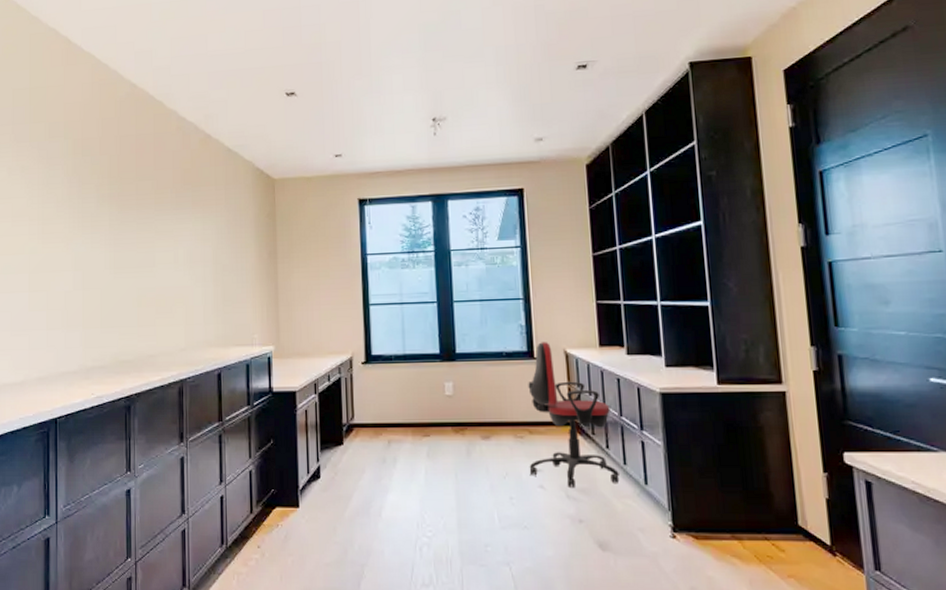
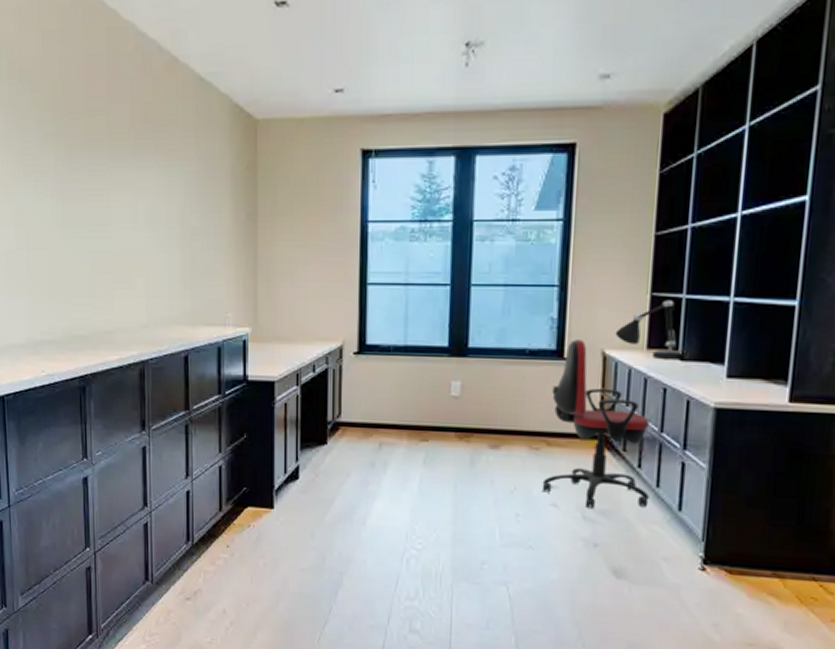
desk lamp: none [572,306,633,355] -> present [615,300,689,361]

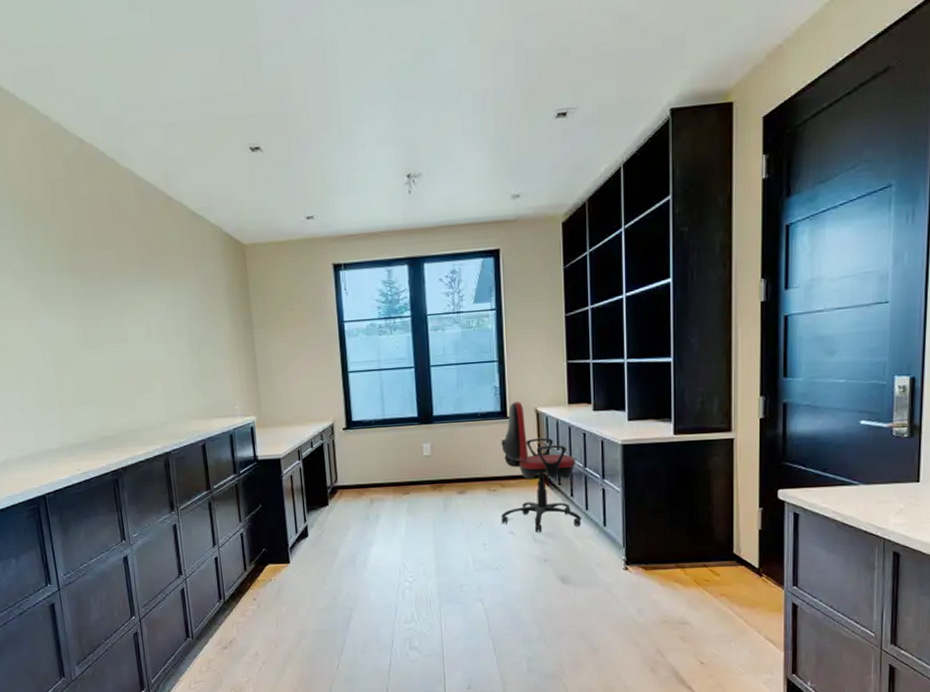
desk lamp: present [615,300,689,361] -> none [543,365,599,412]

